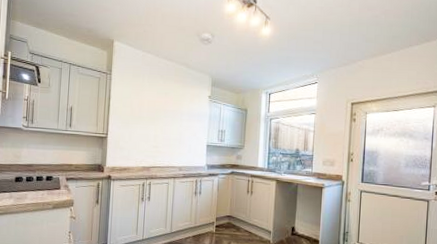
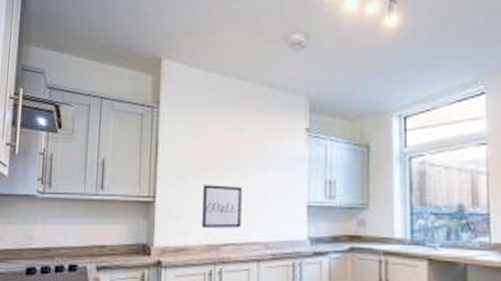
wall art: none [138,128,166,157] -> present [201,185,242,228]

